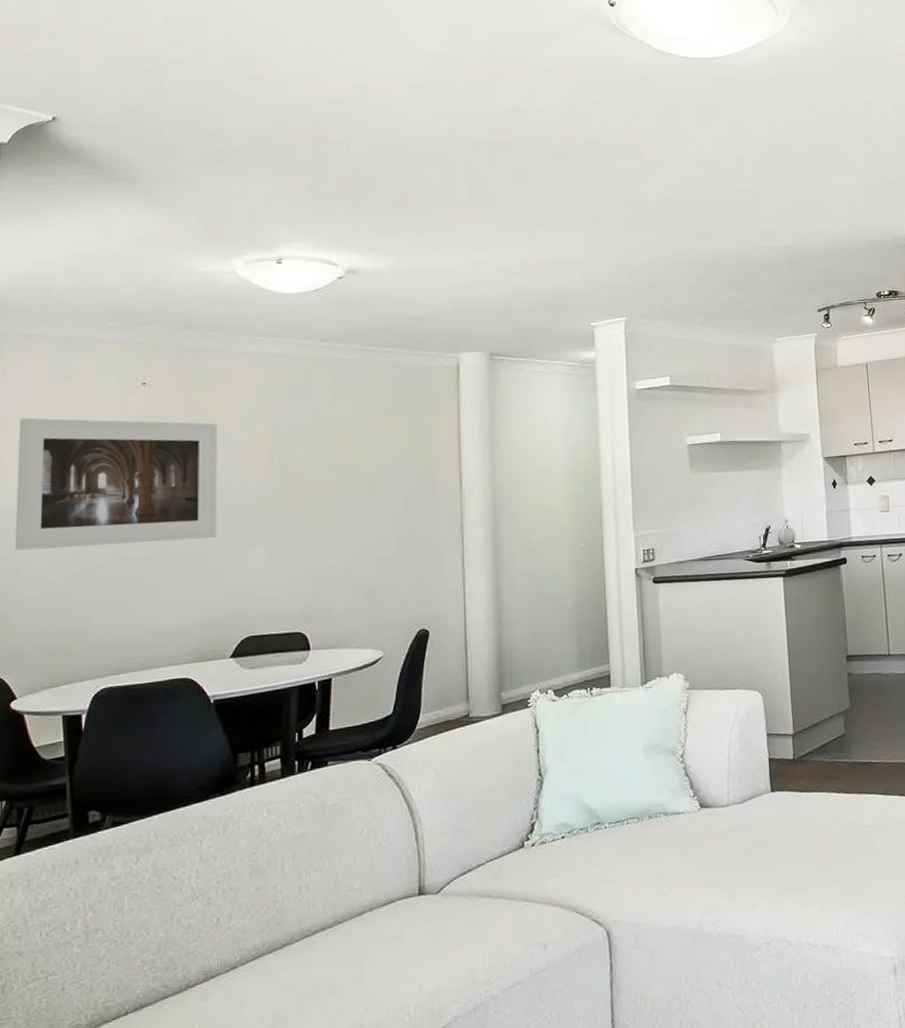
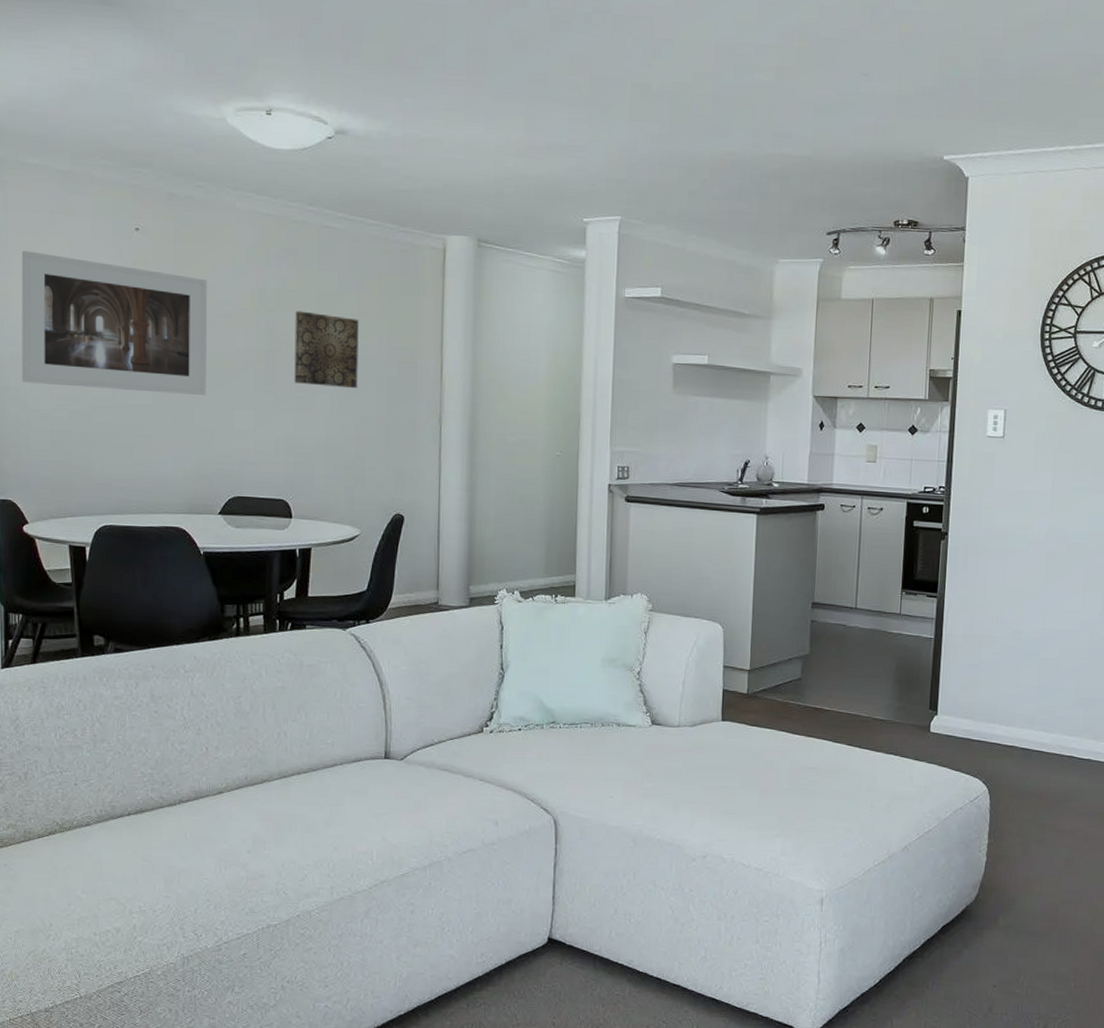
wall art: none [309,441,376,513] -> present [294,311,359,389]

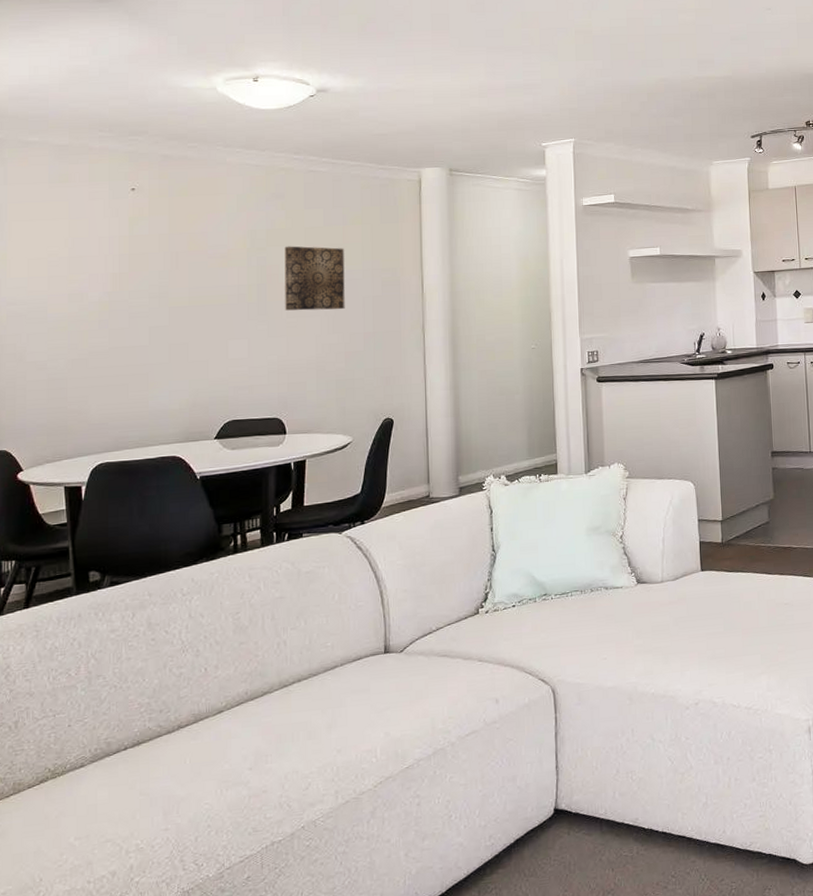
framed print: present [21,250,207,395] -> none [19,218,201,338]

